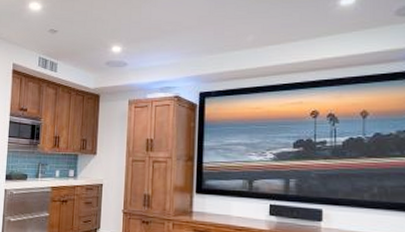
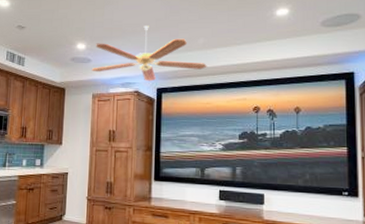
ceiling fan: none [127,24,257,85] -> present [91,26,207,82]

